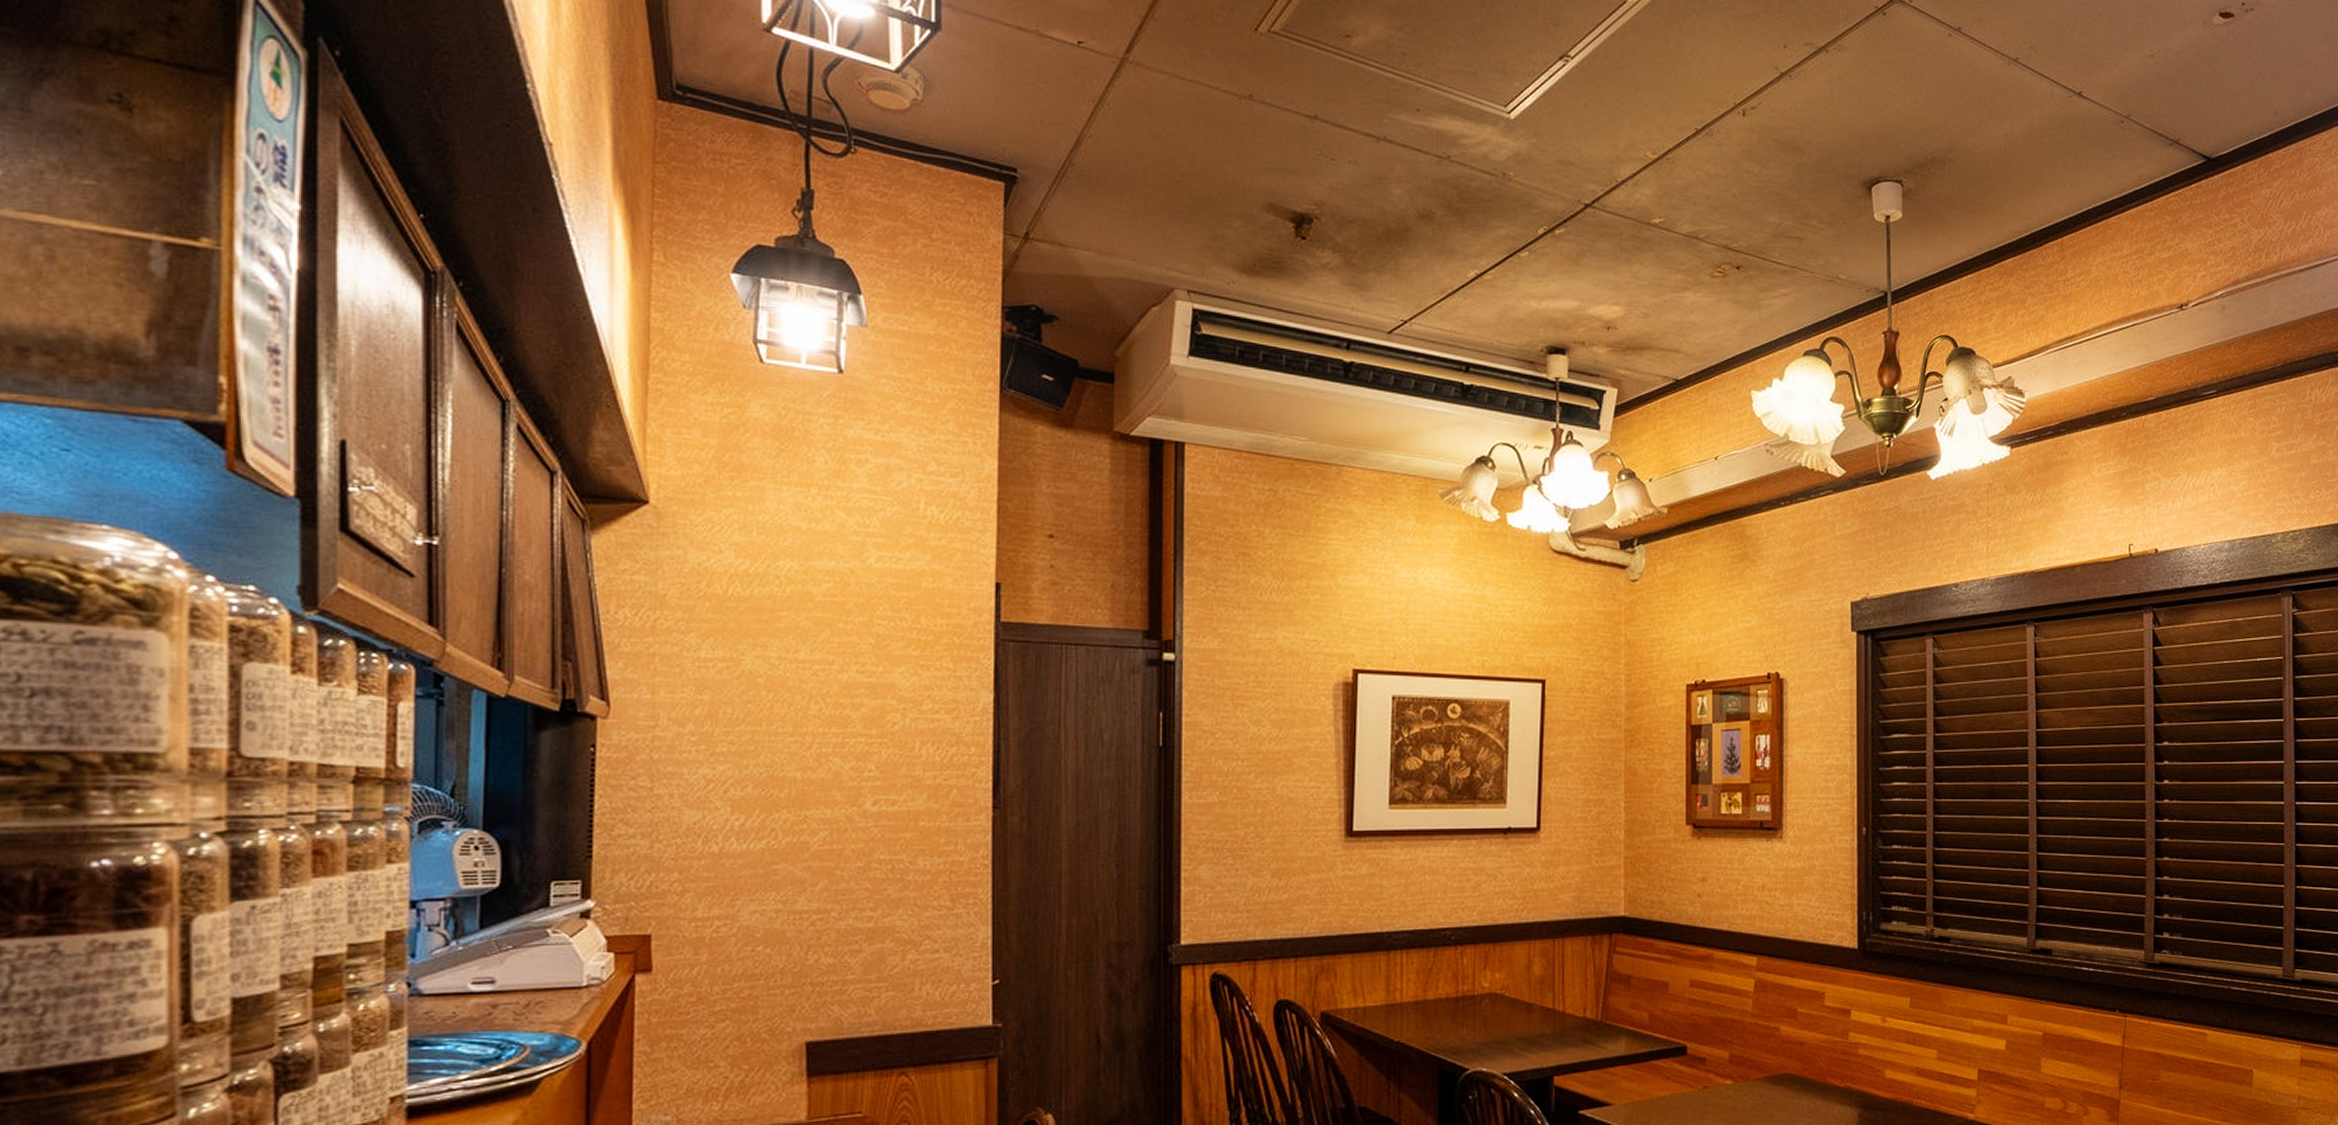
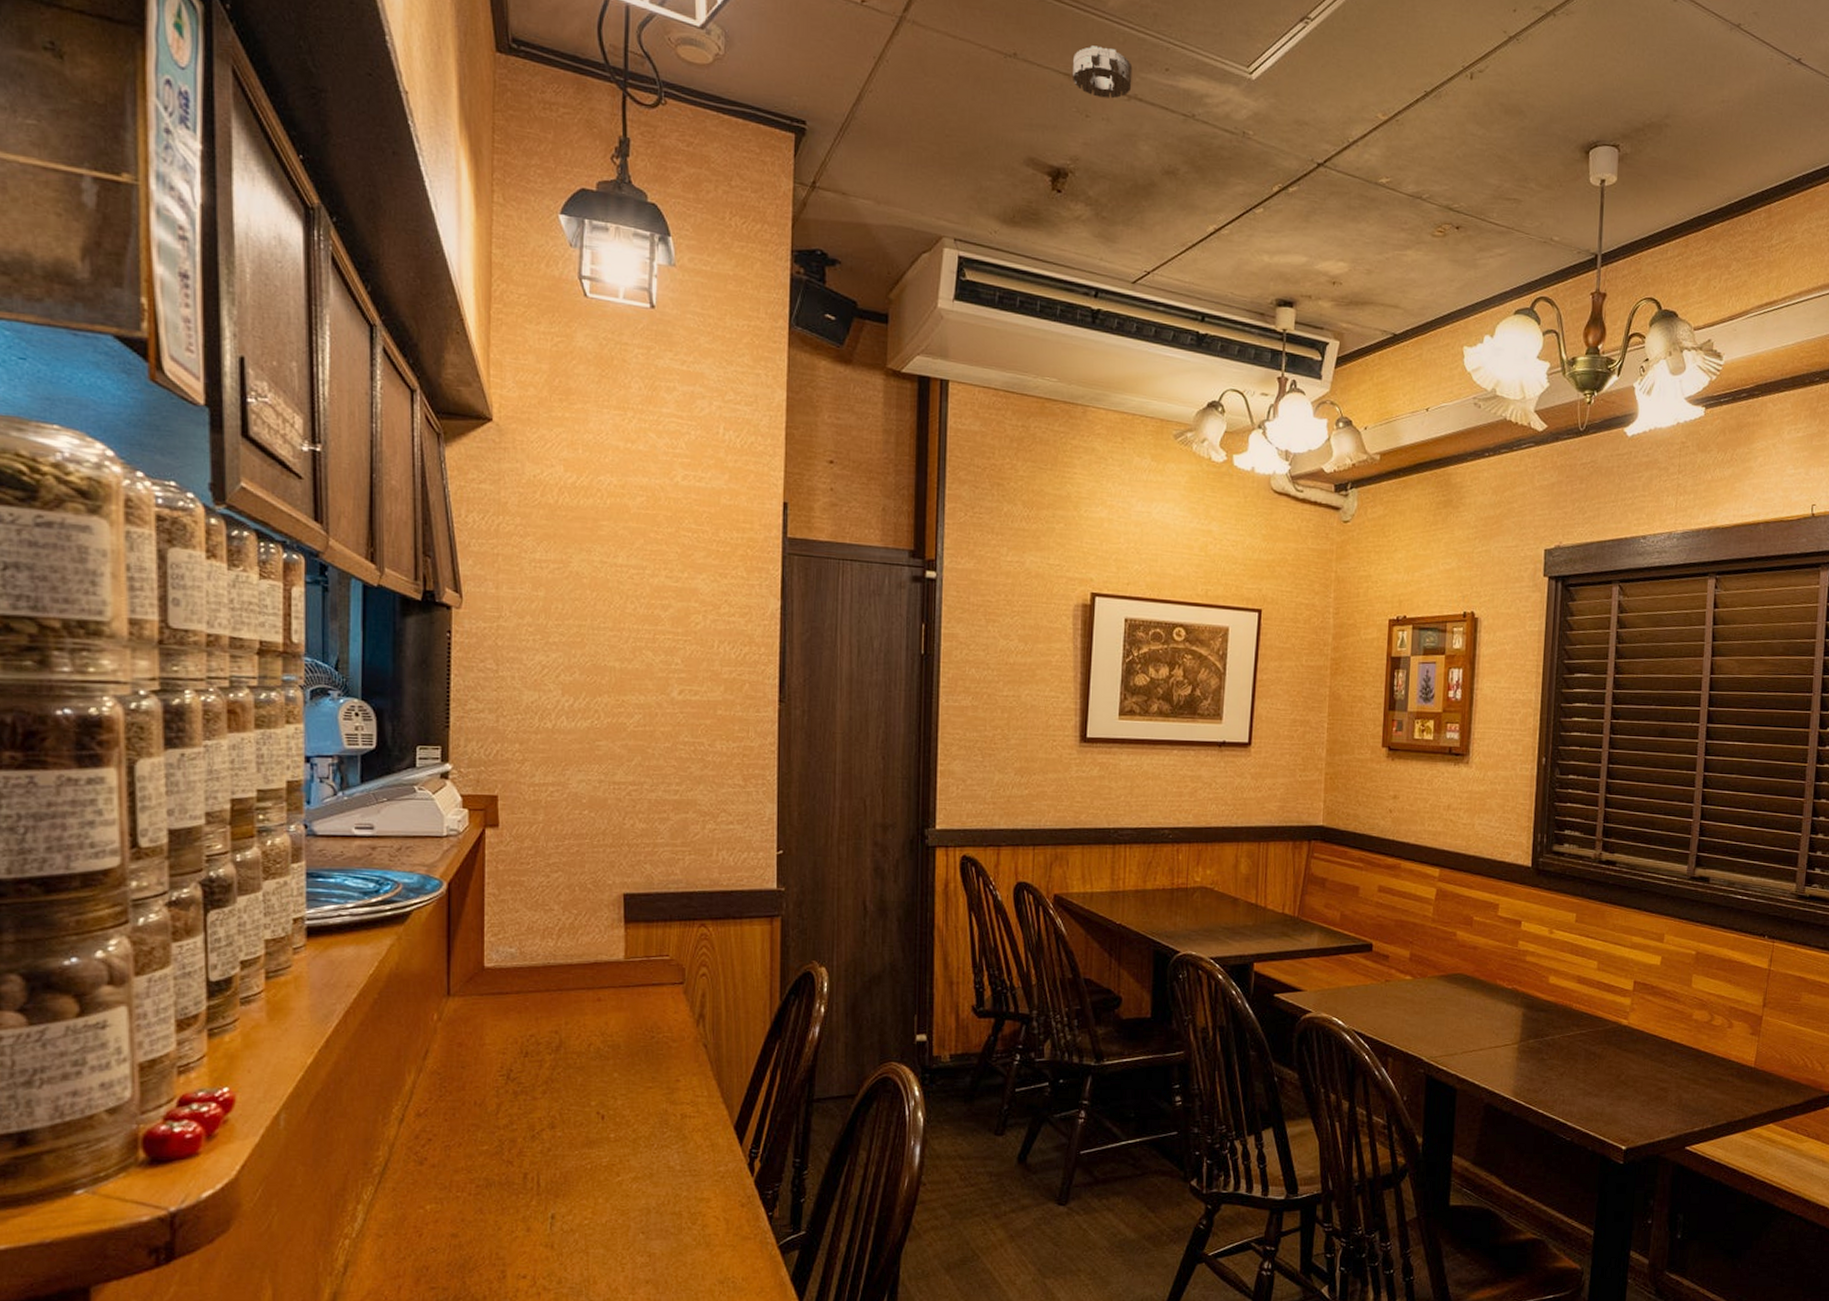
smoke detector: none [1315,86,1380,141] -> present [1073,45,1133,99]

